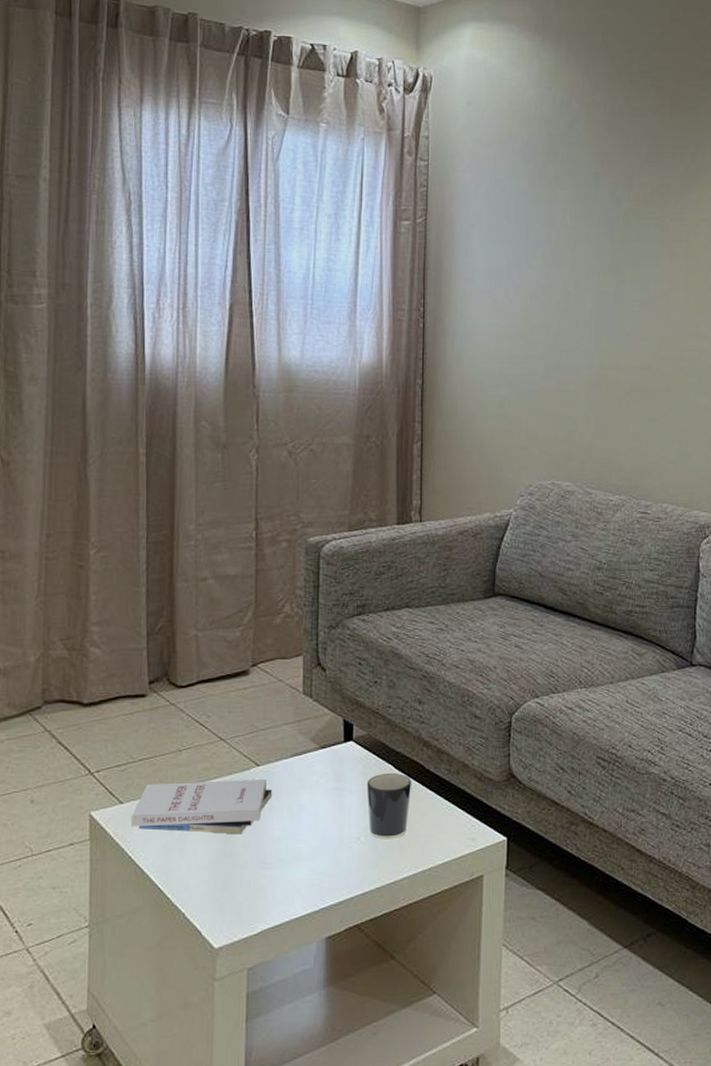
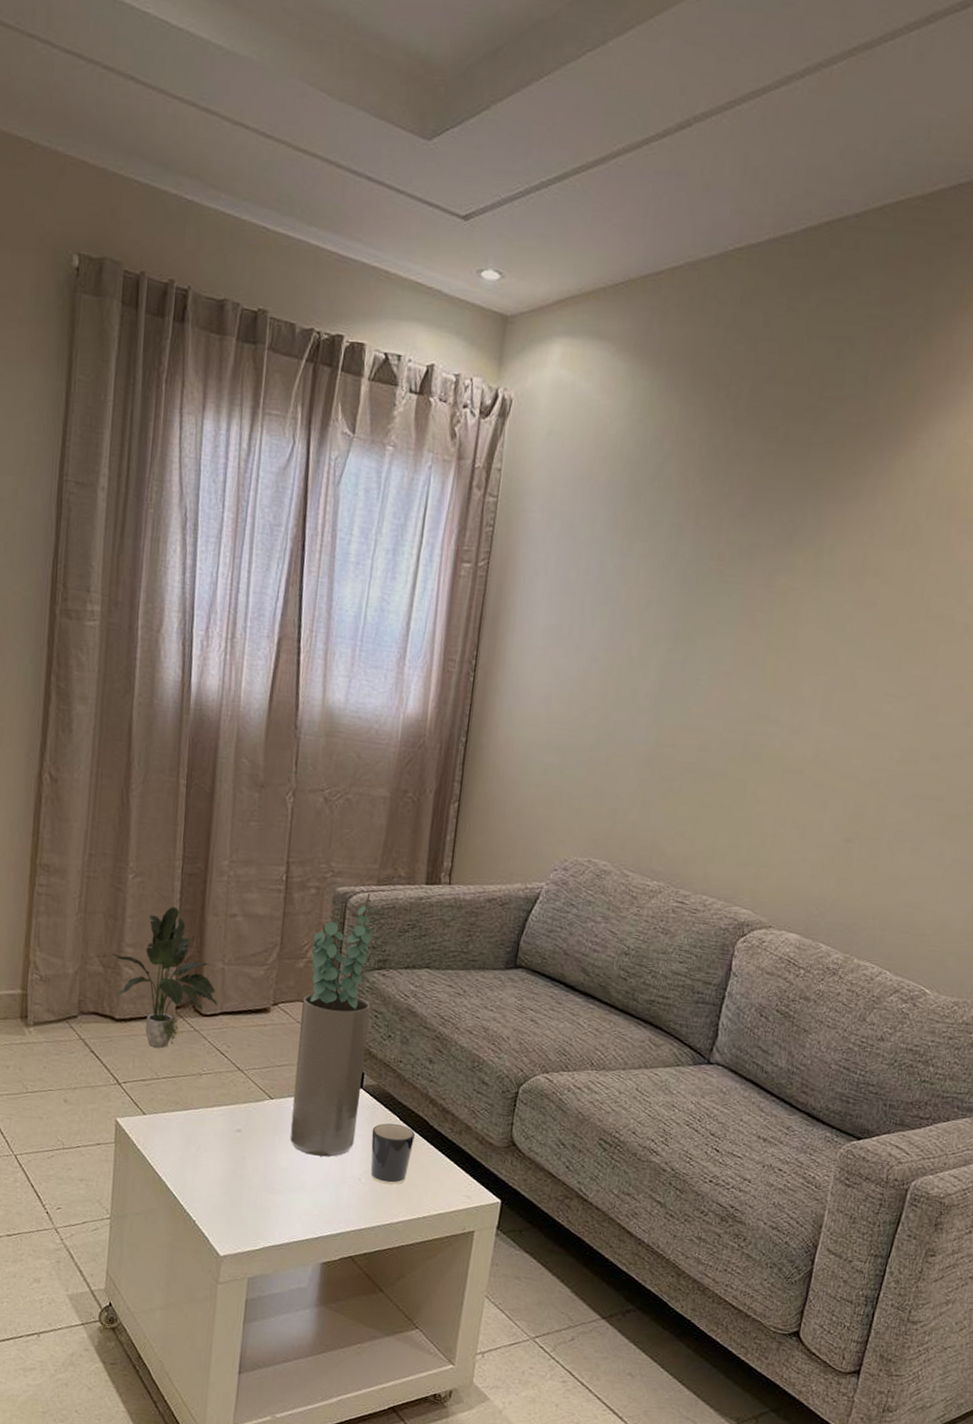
potted plant: none [76,577,194,728] -> present [112,906,218,1048]
books: present [131,780,273,835] -> none [152,1100,283,1159]
vase: none [280,539,353,820] -> present [289,893,374,1157]

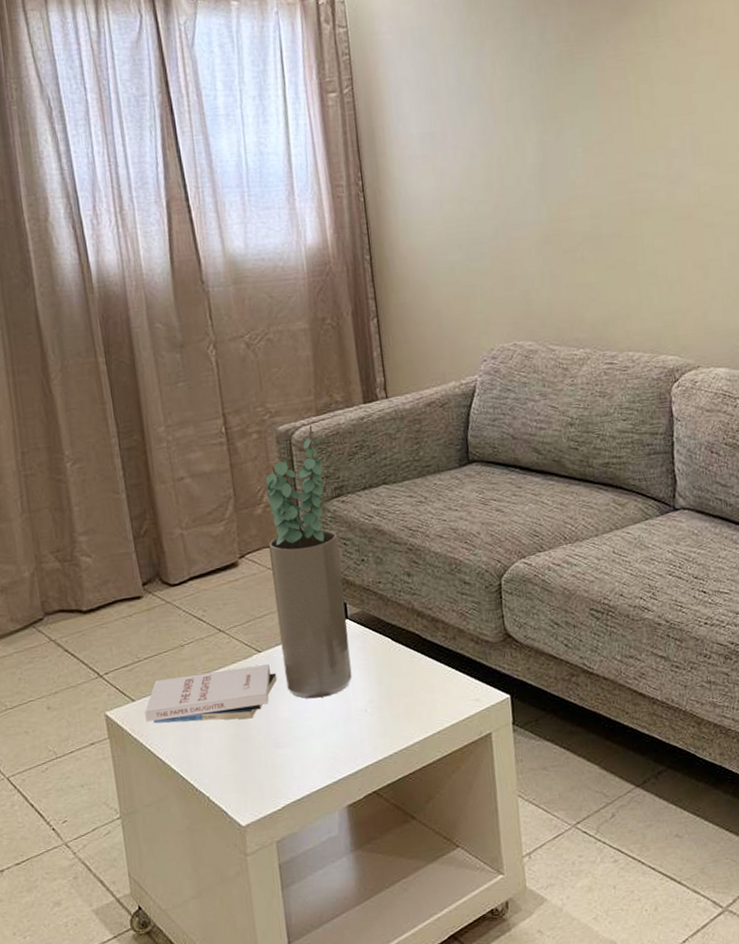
potted plant: present [112,906,218,1048] -> none [65,484,185,630]
books: none [152,1100,283,1159] -> present [144,664,278,724]
mug: present [370,1123,415,1186] -> none [367,645,412,710]

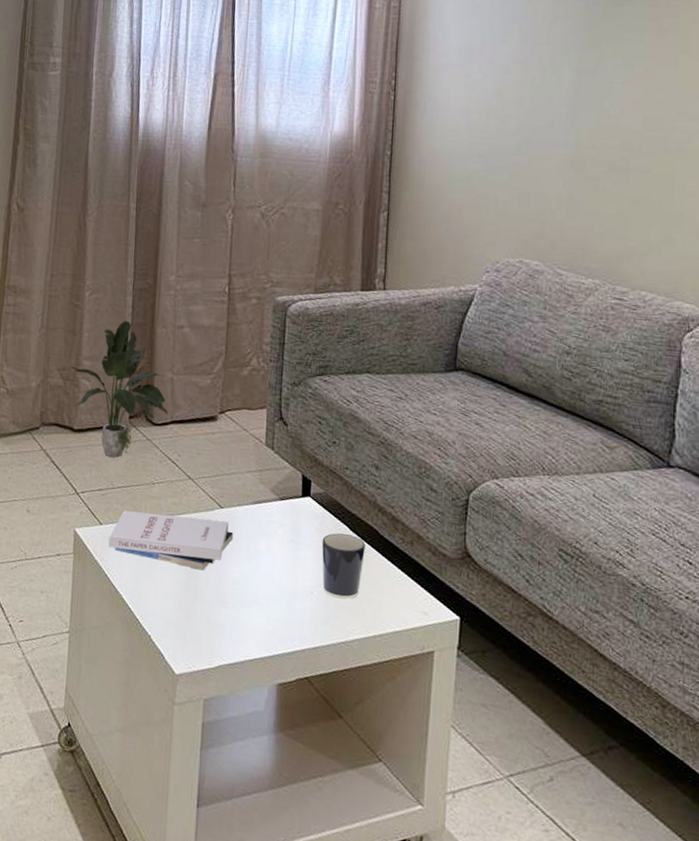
potted plant: none [65,484,185,630] -> present [71,320,168,458]
vase: present [265,424,352,699] -> none [240,301,314,569]
mug: none [367,645,412,710] -> present [321,533,365,600]

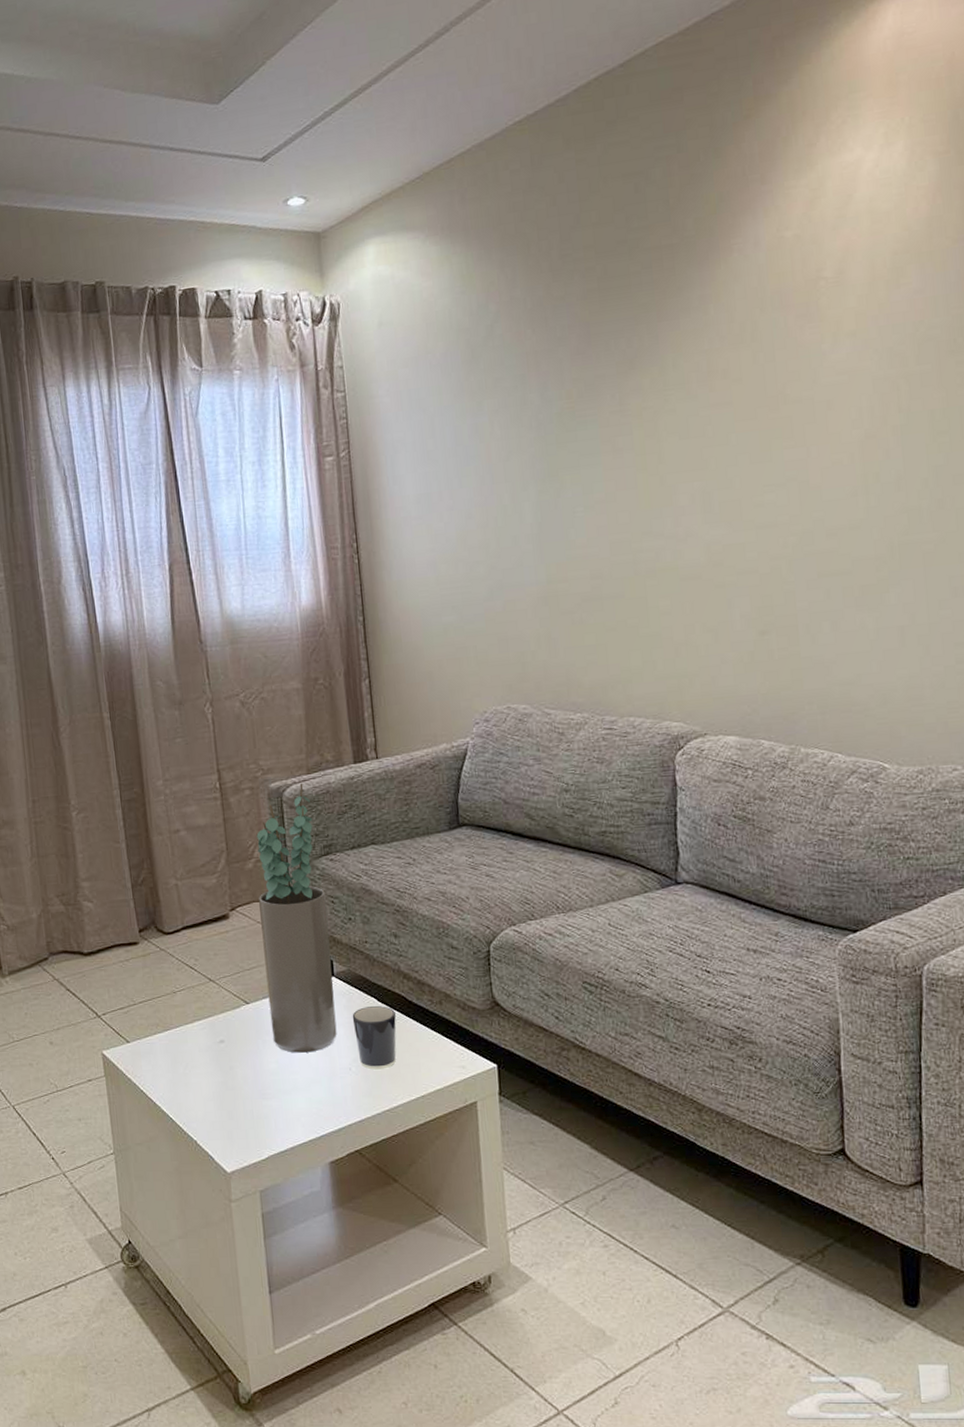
potted plant: present [71,320,168,458] -> none [70,834,179,974]
books: present [108,510,234,571] -> none [138,1016,264,1068]
vase: none [240,301,314,569] -> present [256,783,337,1053]

